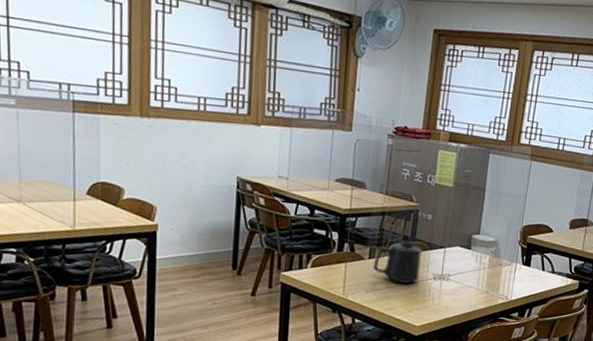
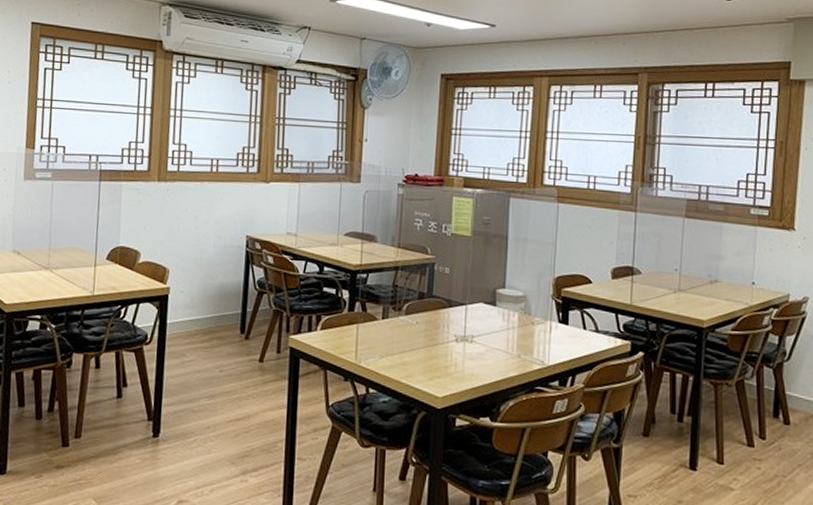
mug: present [373,240,423,283] -> none [387,297,441,347]

